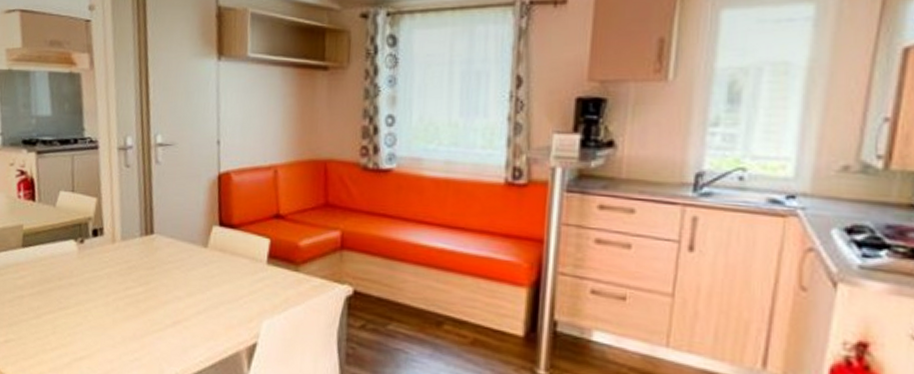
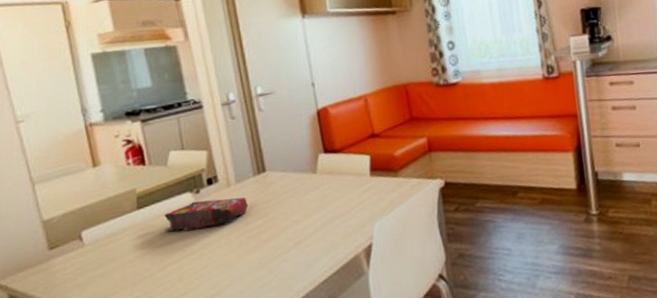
cereal box: none [45,251,131,283] -> present [164,197,249,232]

